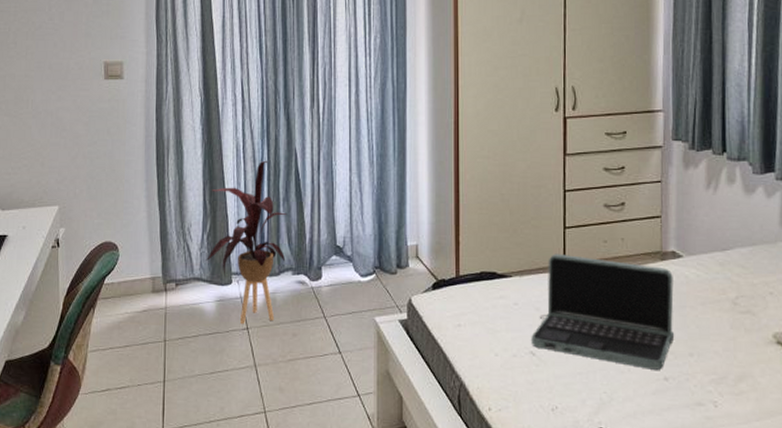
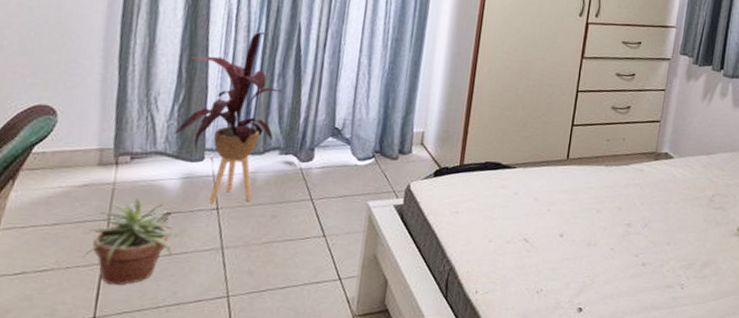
potted plant: none [149,321,220,401] -> present [83,198,179,285]
laptop: present [531,253,675,370] -> none [526,148,663,257]

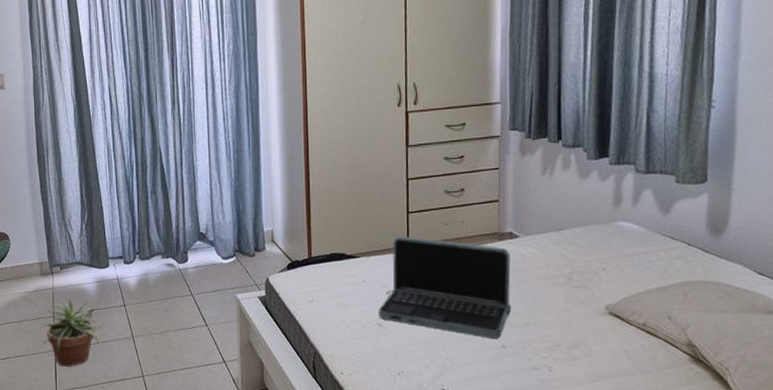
house plant: present [173,31,282,203] -> none [85,158,155,301]
laptop: none [526,148,663,257] -> present [378,236,512,338]

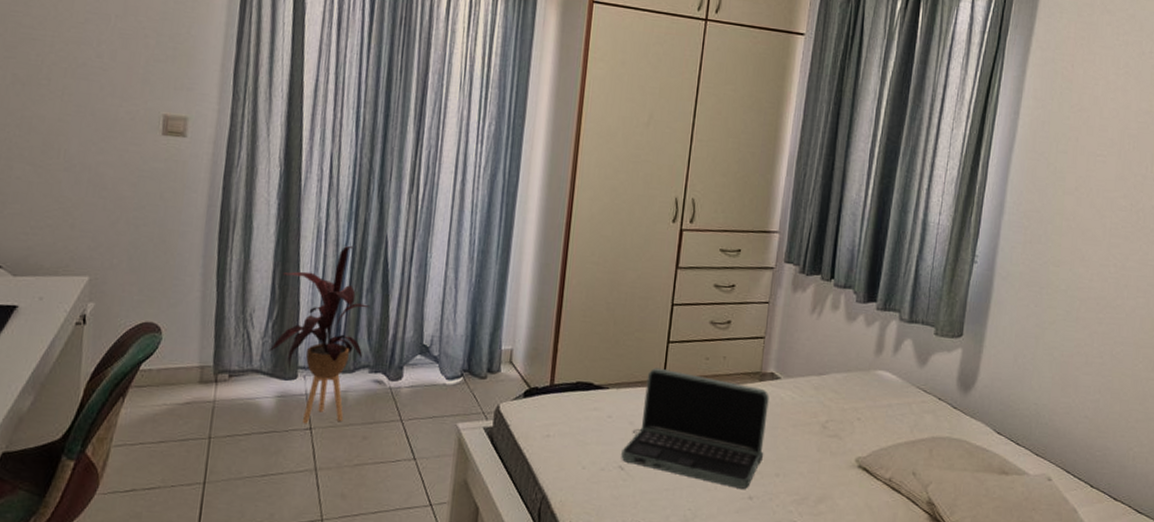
potted plant: present [42,299,102,367] -> none [186,416,275,505]
house plant: none [85,158,155,301] -> present [268,245,371,423]

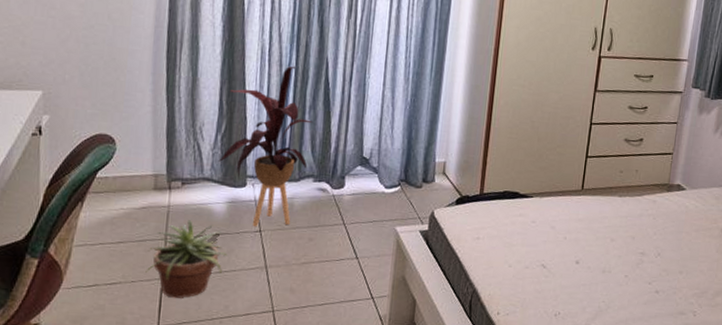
potted plant: none [186,416,275,505] -> present [145,220,228,298]
laptop: present [621,367,769,489] -> none [543,179,676,284]

